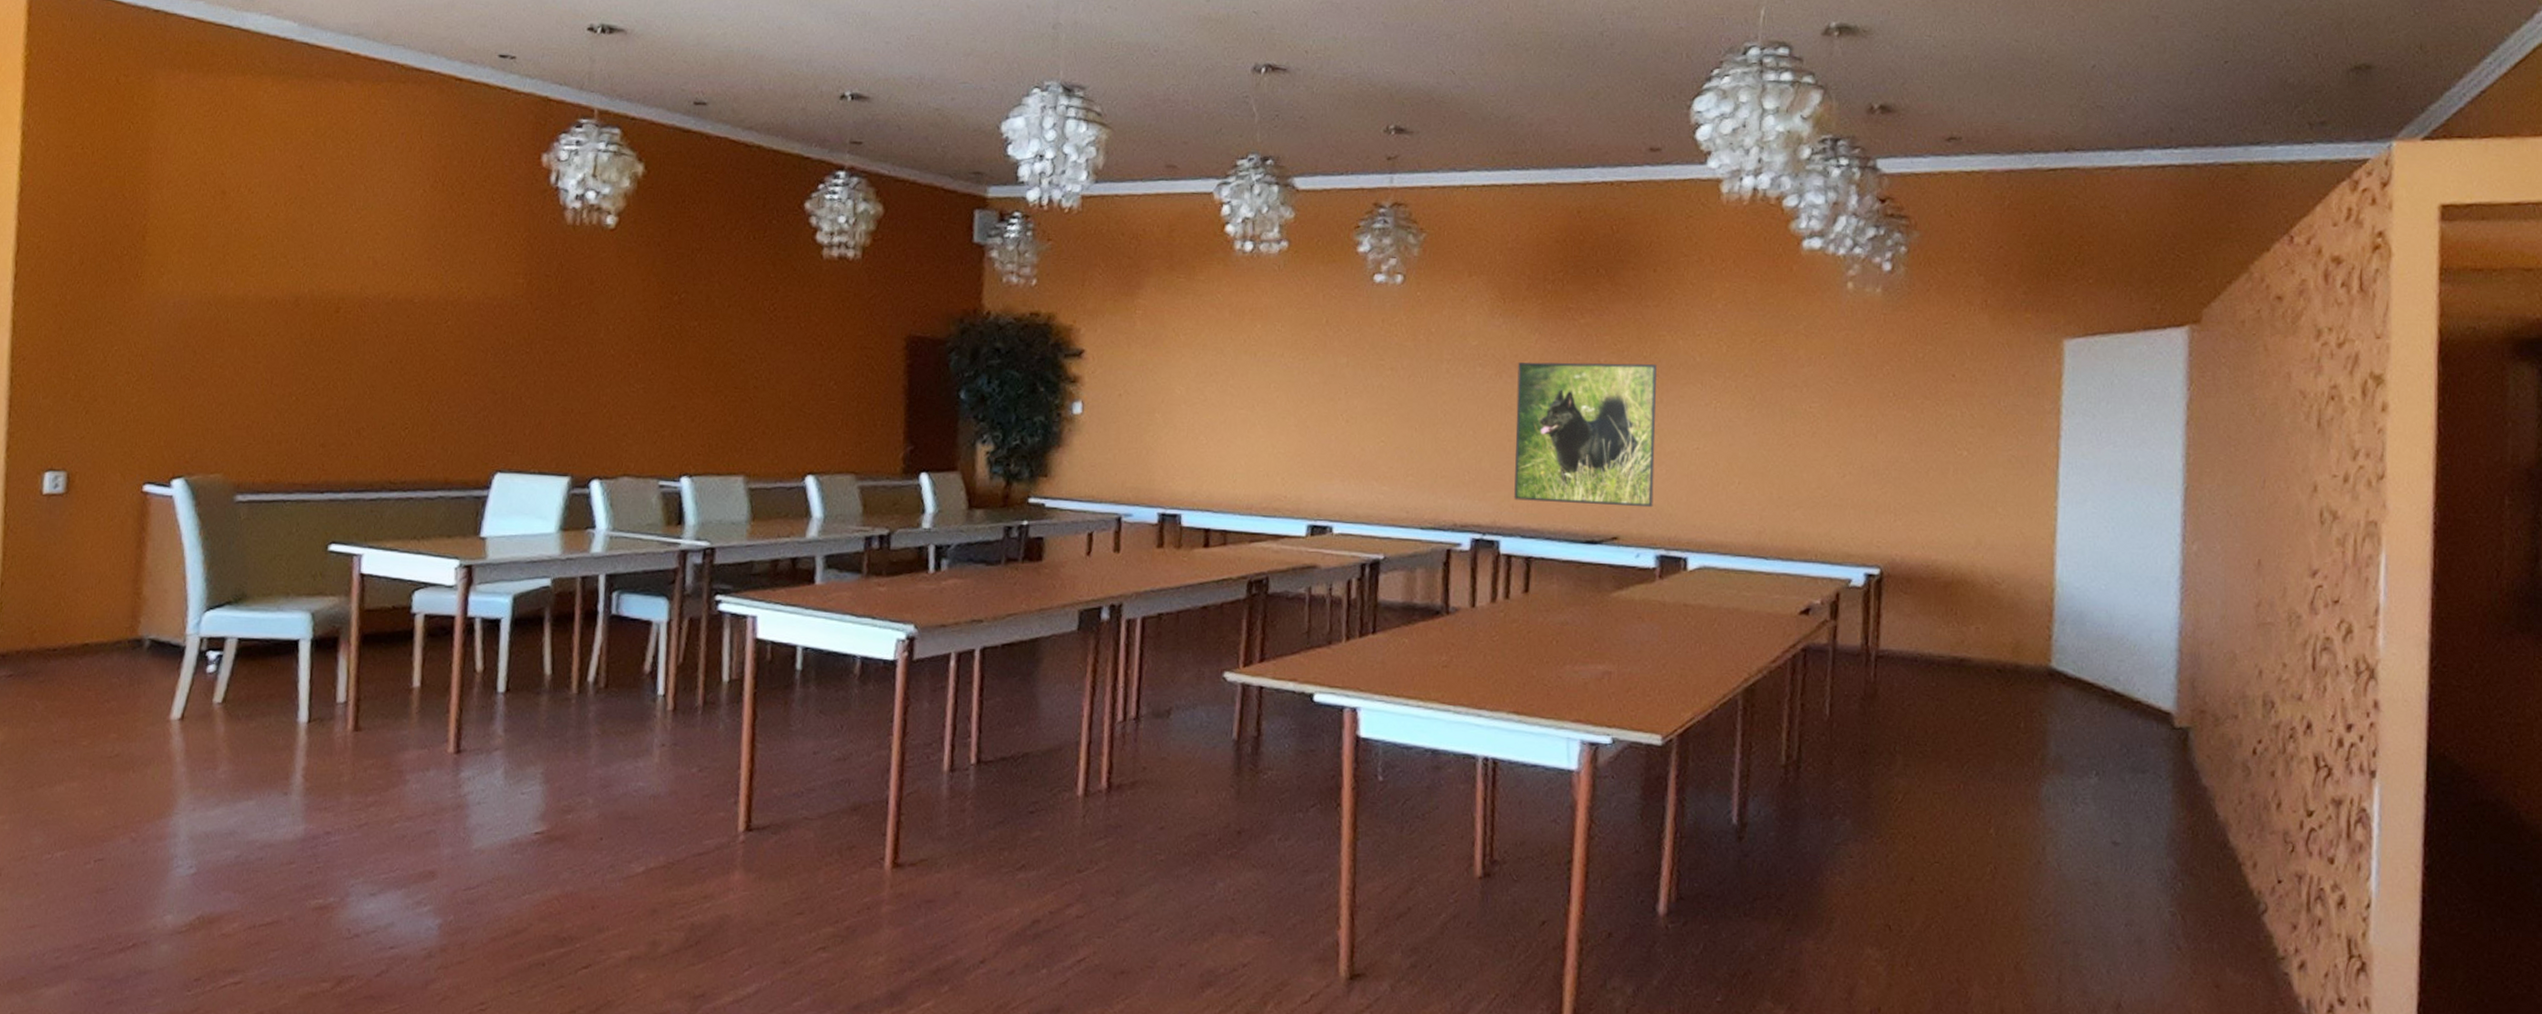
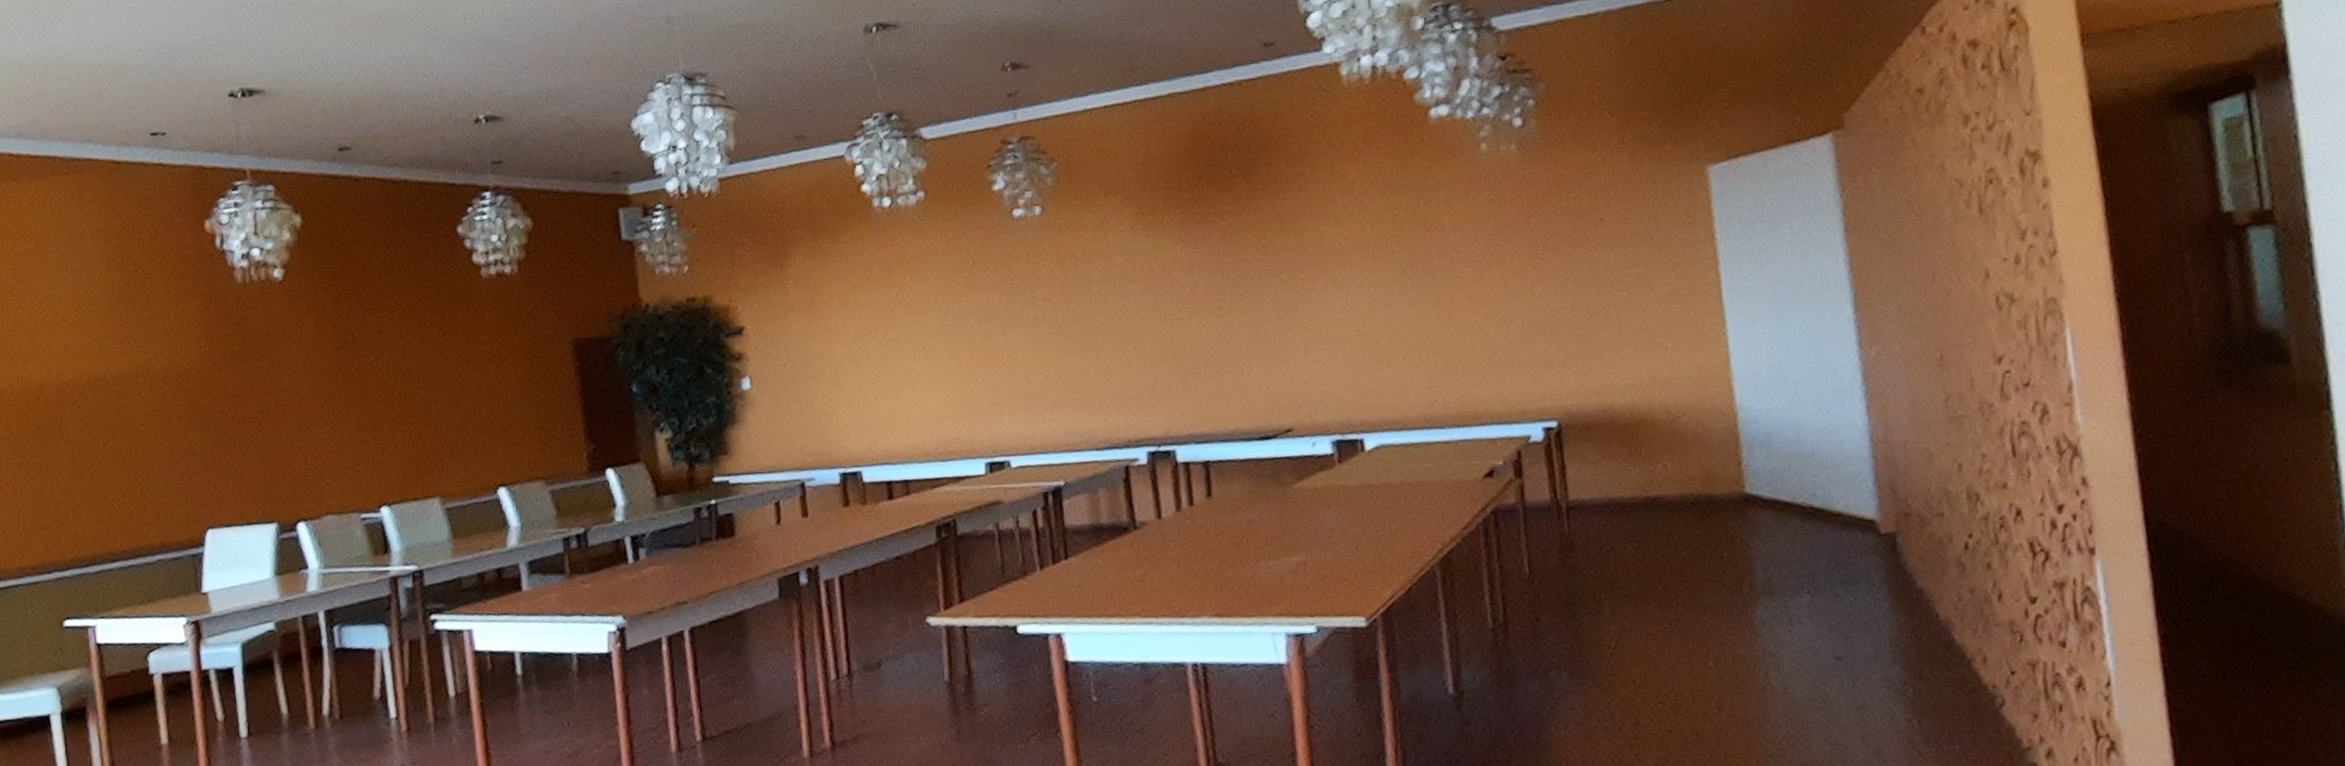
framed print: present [1514,362,1657,508] -> none [1167,254,1321,408]

